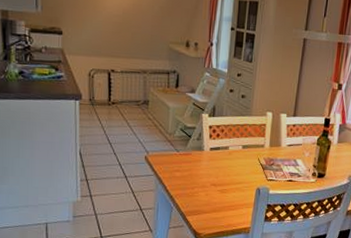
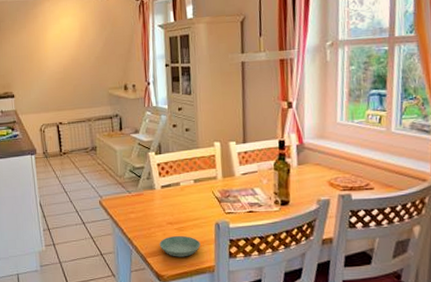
saucer: none [200,196,240,218] -> present [159,235,201,257]

